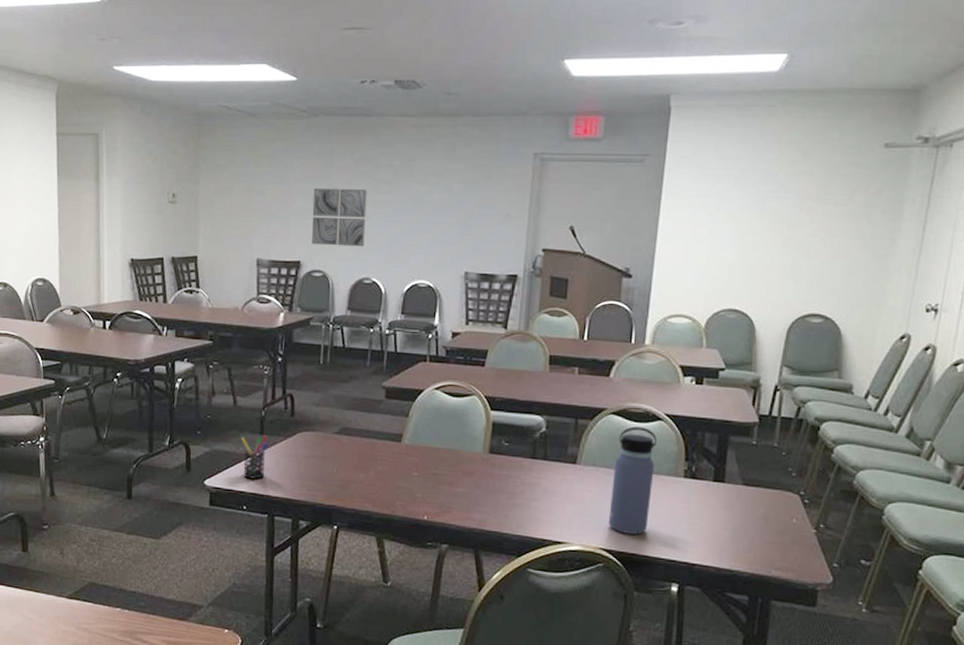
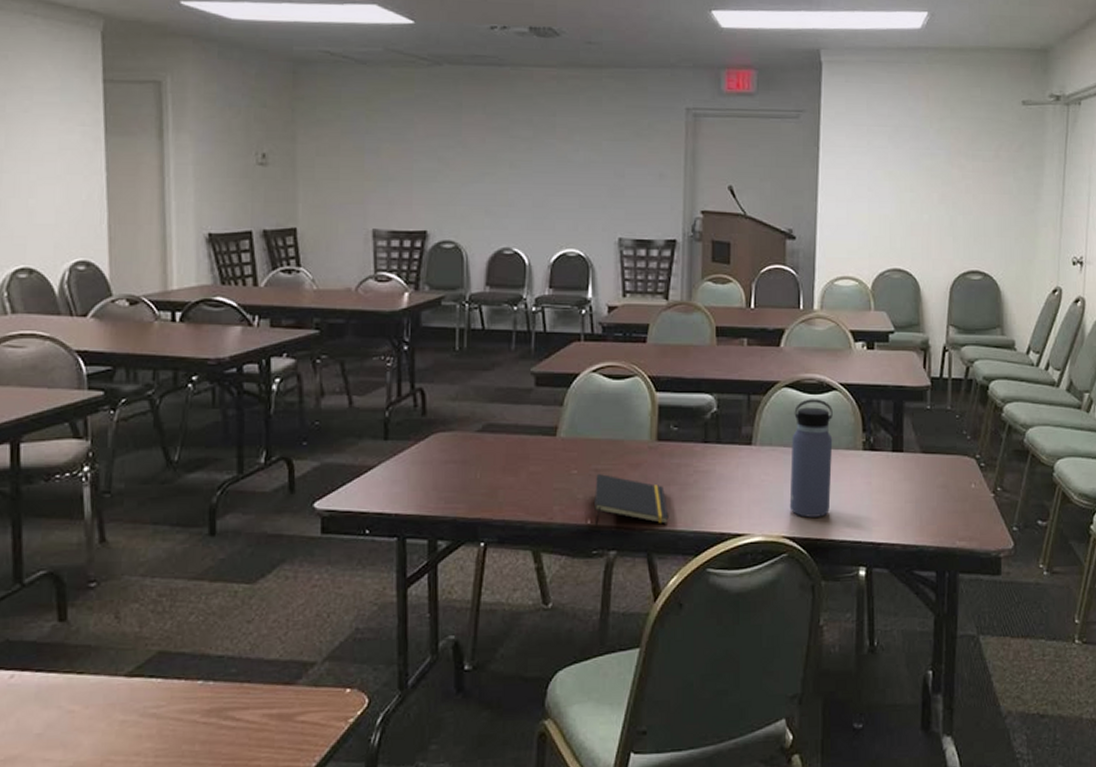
pen holder: present [241,435,268,479] -> none [360,440,394,496]
wall art: present [311,188,367,247] -> none [439,146,503,213]
notepad: none [430,478,496,527] -> present [594,474,669,526]

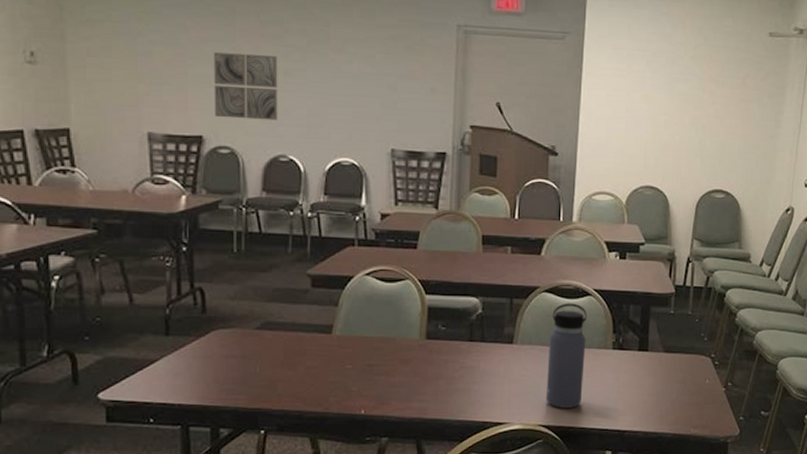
wall art: none [439,146,503,213] -> present [213,52,278,121]
notepad: present [594,474,669,526] -> none [368,369,437,416]

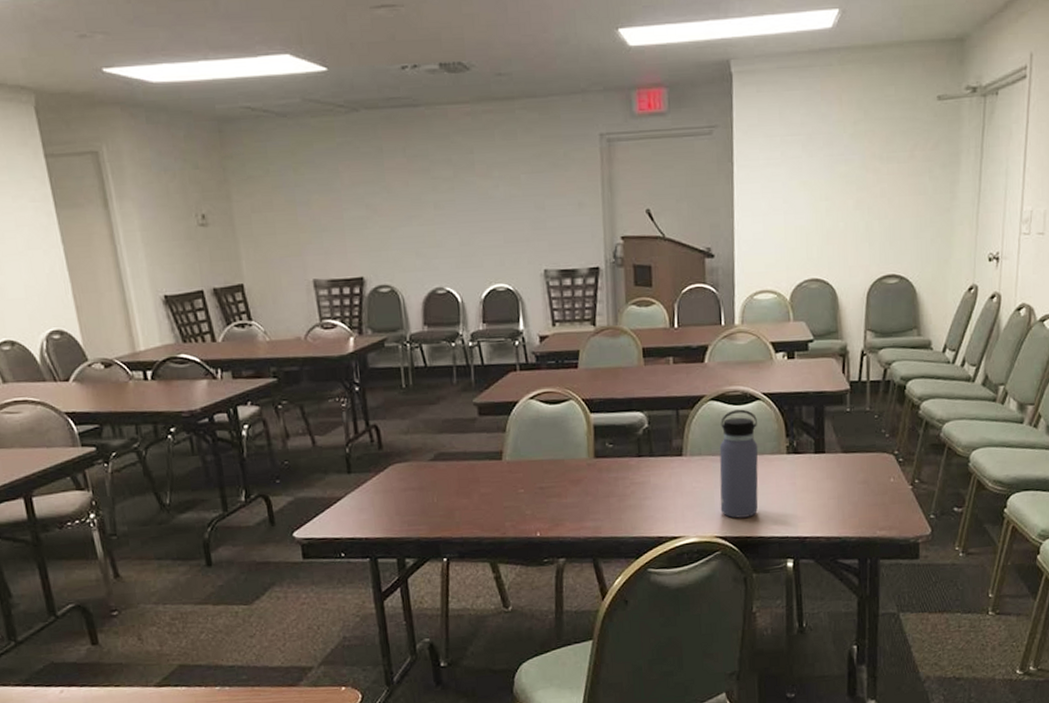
wall art: present [213,52,278,121] -> none [366,189,432,258]

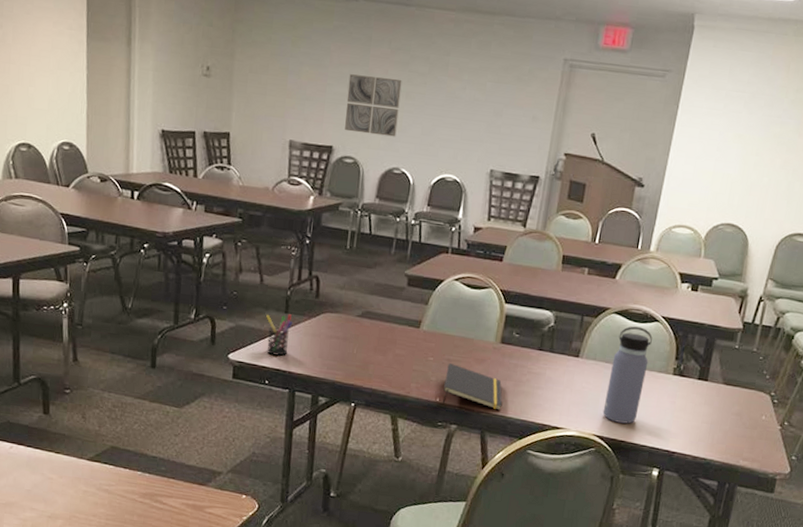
pen holder: none [327,473,360,523] -> present [266,314,292,356]
wall art: none [366,189,432,258] -> present [345,74,402,137]
notepad: none [541,491,610,538] -> present [442,363,503,411]

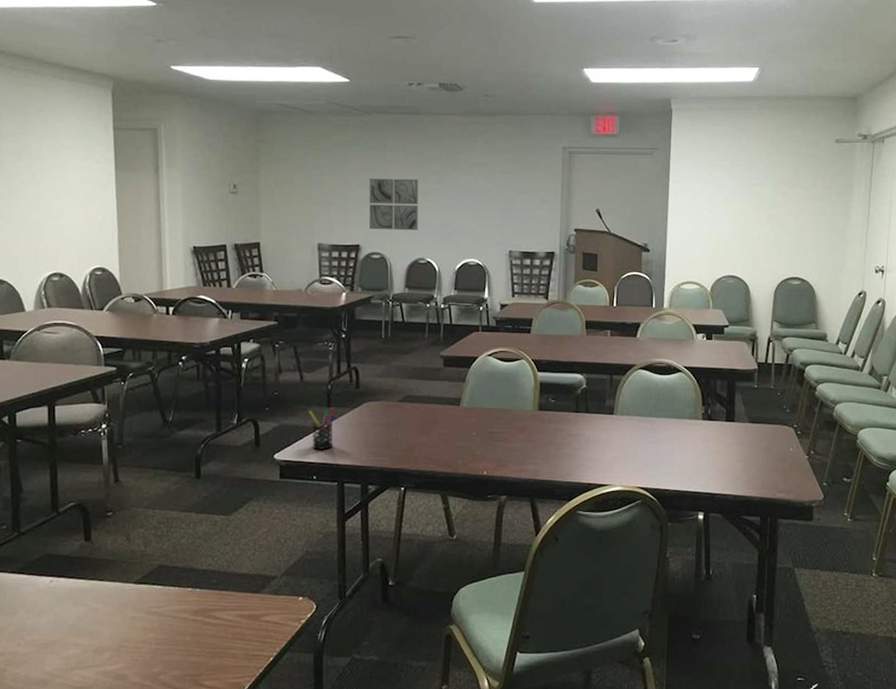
notepad: present [442,363,503,411] -> none [489,436,548,476]
water bottle: present [603,326,652,424] -> none [643,379,678,472]

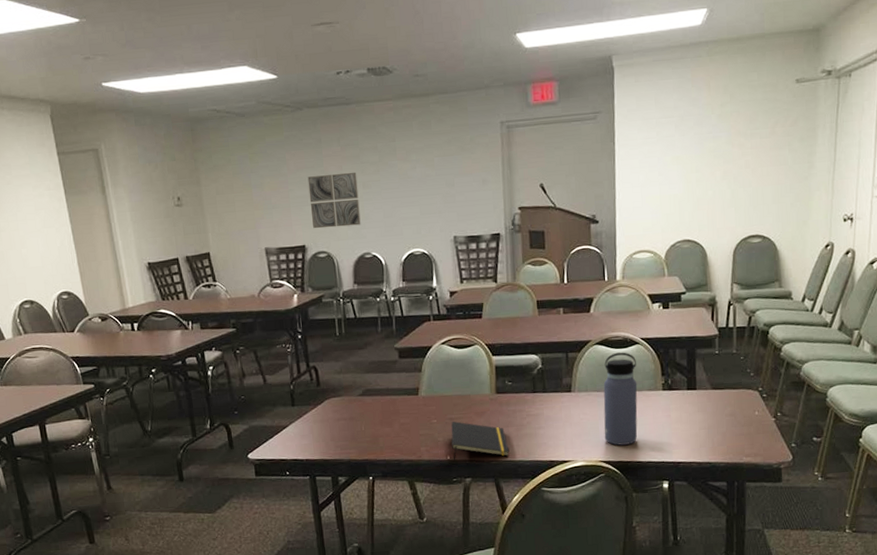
pen holder: present [309,407,335,450] -> none [275,406,302,447]
notepad: none [489,436,548,476] -> present [451,421,510,461]
water bottle: none [643,379,678,472] -> present [603,352,638,446]

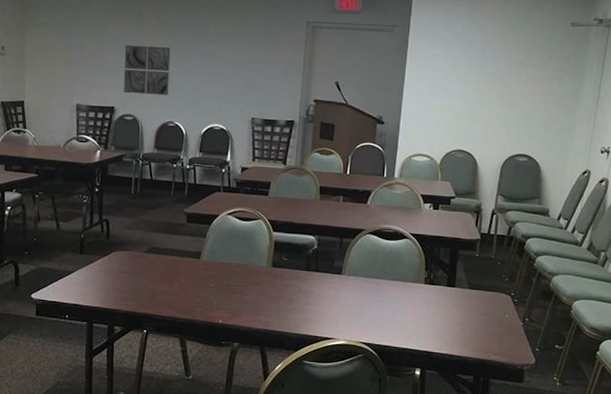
notepad: present [451,421,510,461] -> none [224,288,278,327]
water bottle: present [603,352,638,446] -> none [366,243,404,330]

